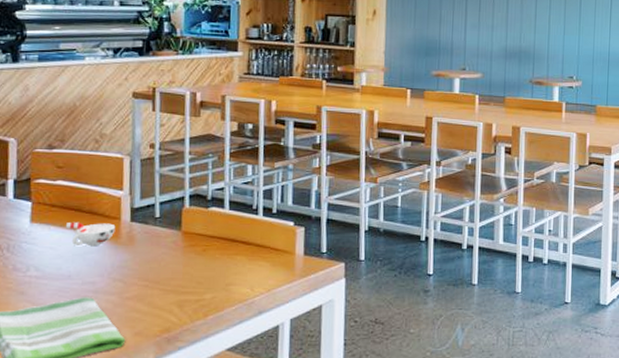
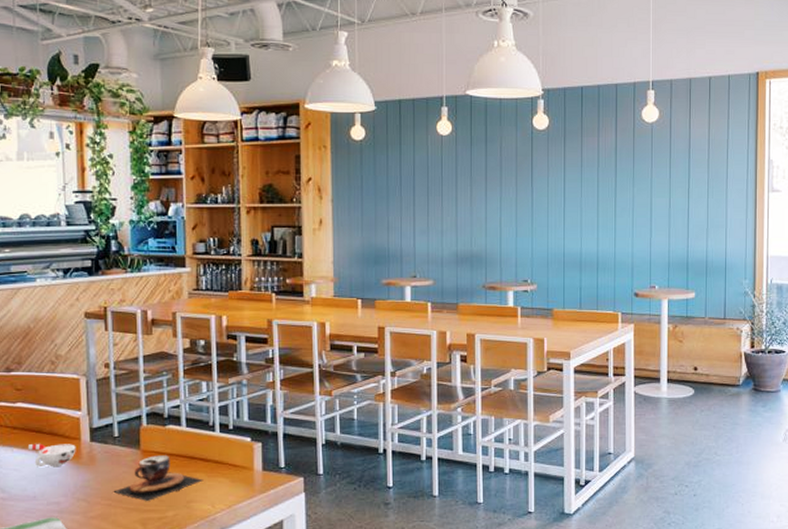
teacup: none [151,237,244,283] -> present [113,455,204,501]

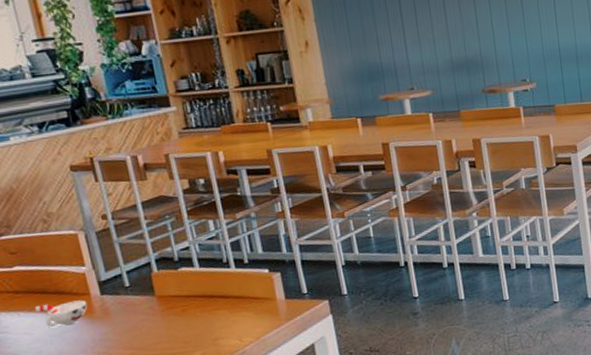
teacup: present [113,455,204,501] -> none [134,297,227,345]

